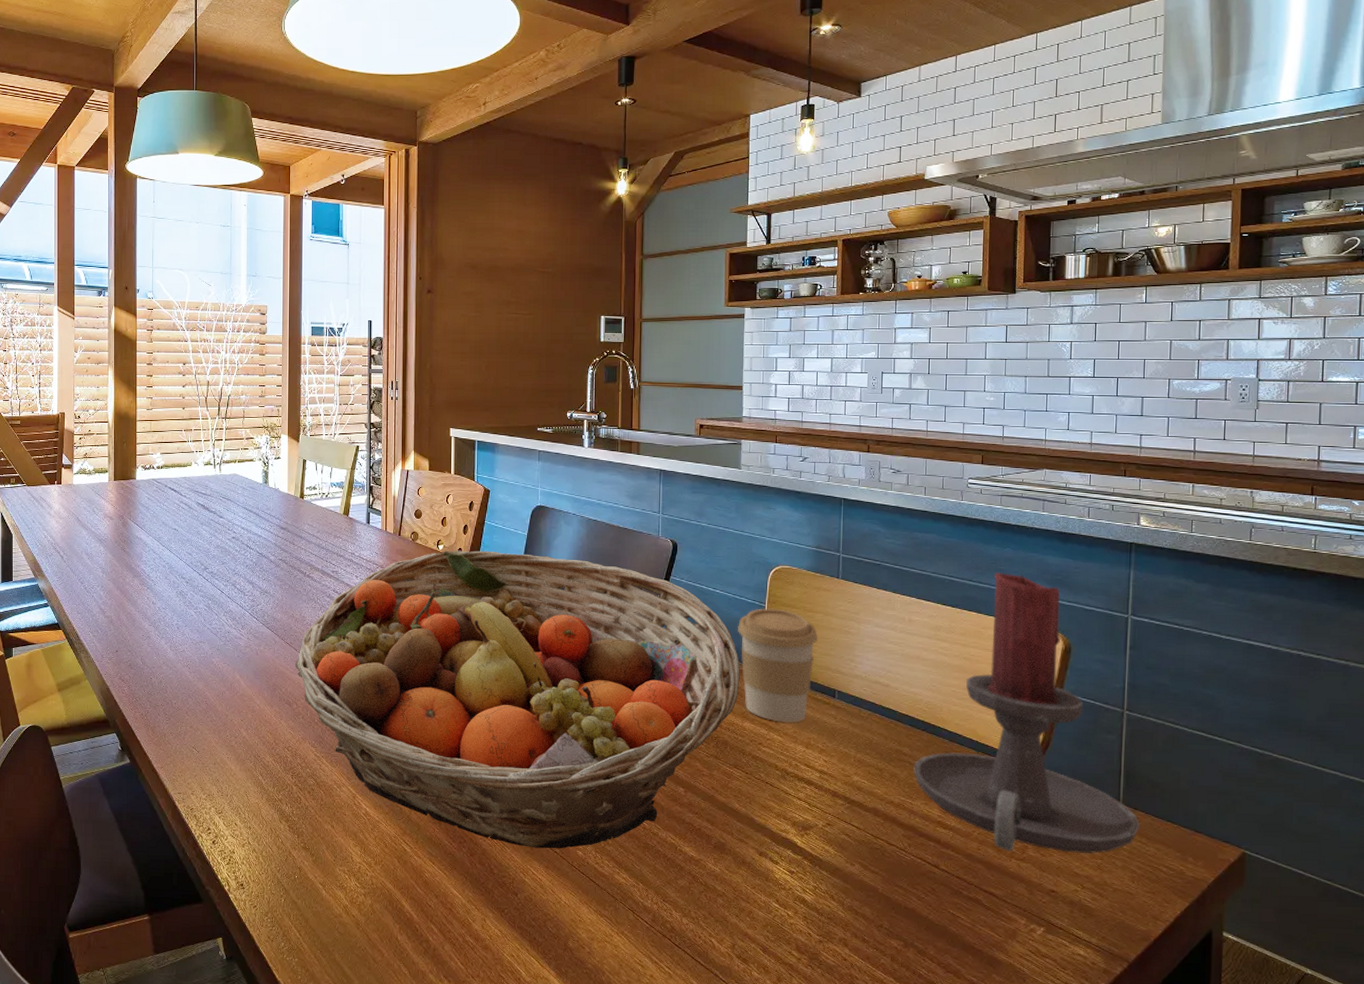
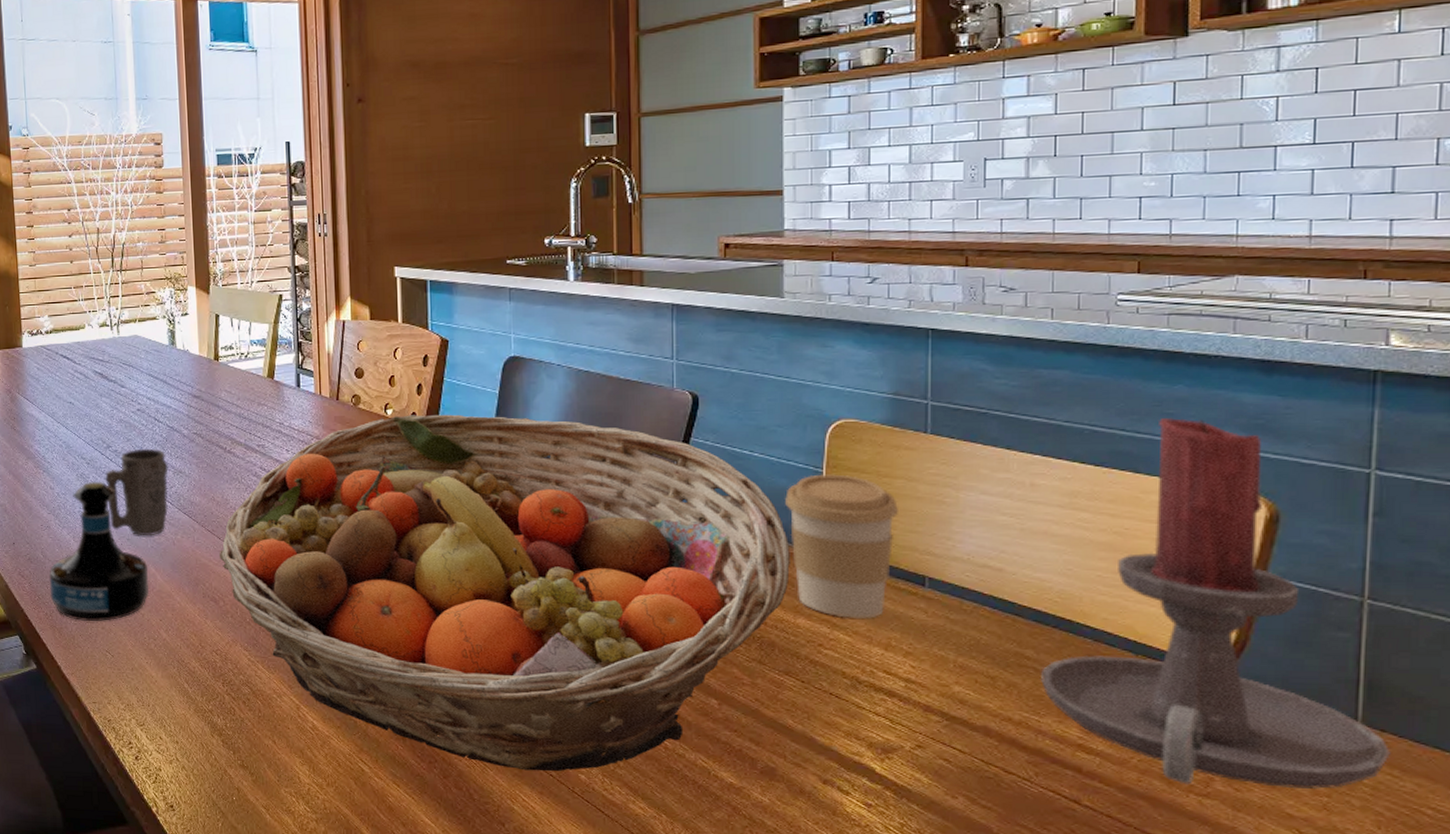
tequila bottle: none [147,598,233,721] -> present [49,481,149,621]
mug: none [201,572,256,647] -> present [105,449,169,536]

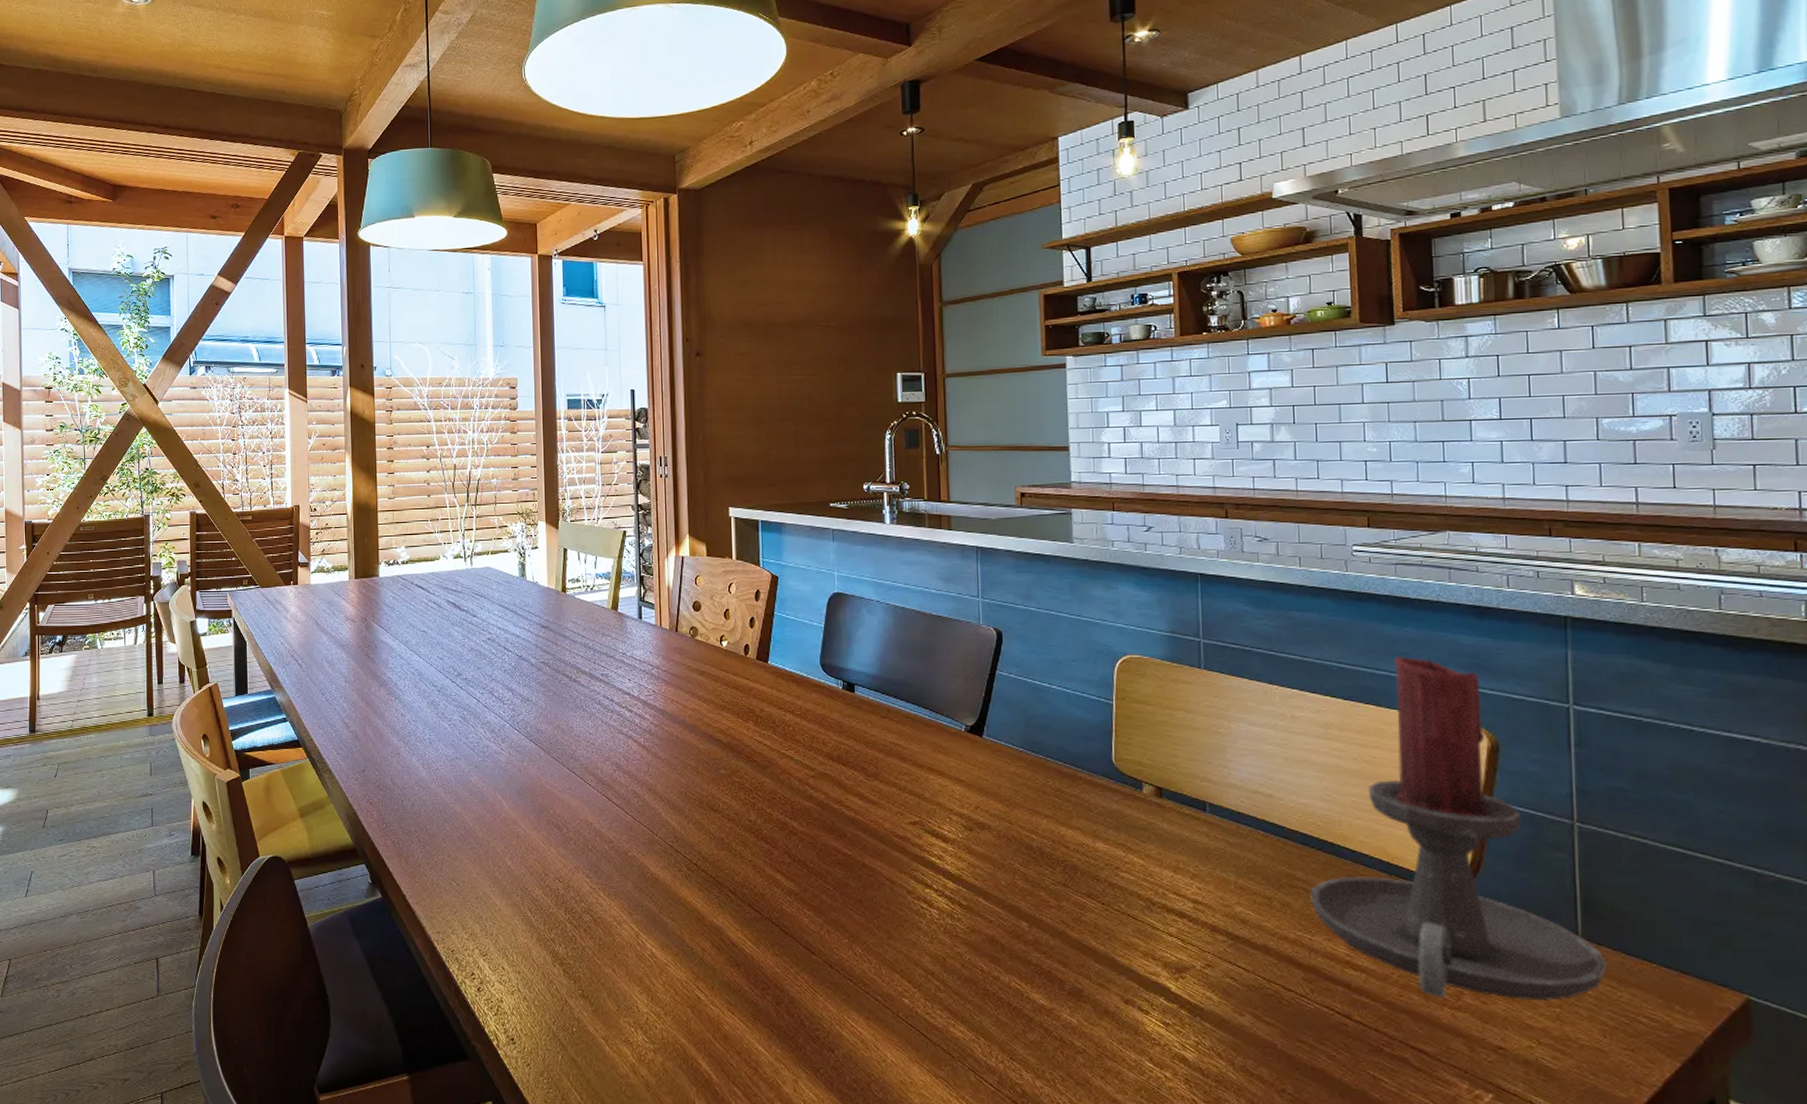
tequila bottle: present [49,481,149,621] -> none [398,708,494,849]
mug: present [105,449,169,536] -> none [455,678,516,764]
fruit basket: present [220,414,790,772] -> none [564,646,1088,996]
coffee cup: present [785,474,898,618] -> none [1081,706,1180,842]

